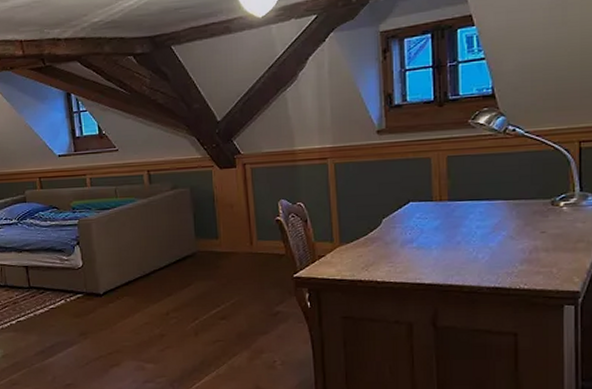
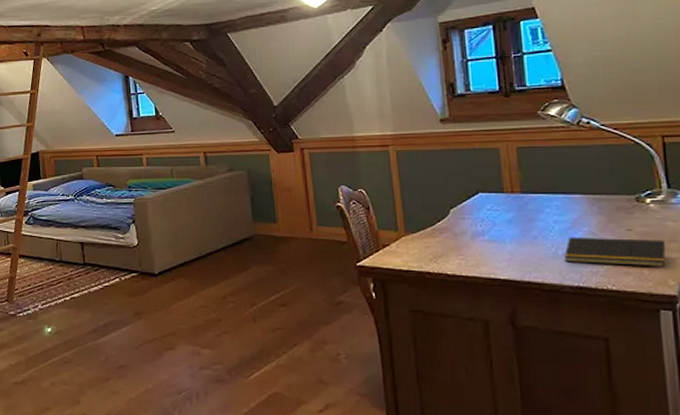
notepad: none [483,240,573,266] -> present [564,237,666,268]

